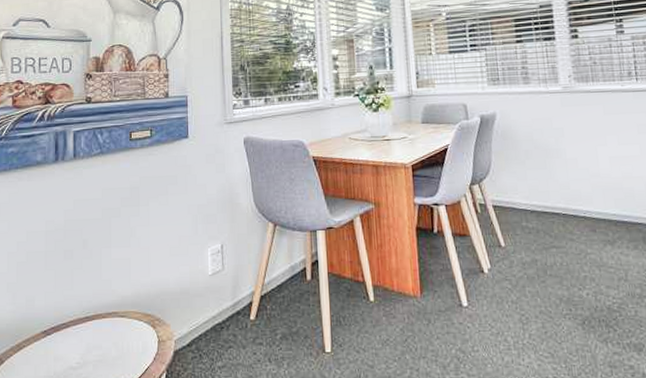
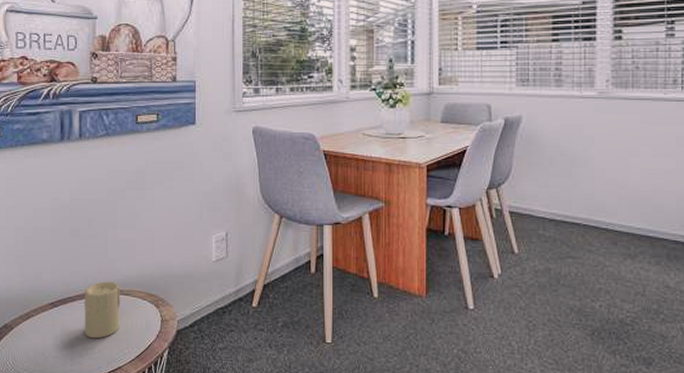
candle: none [78,304,117,367] -> present [84,281,121,339]

